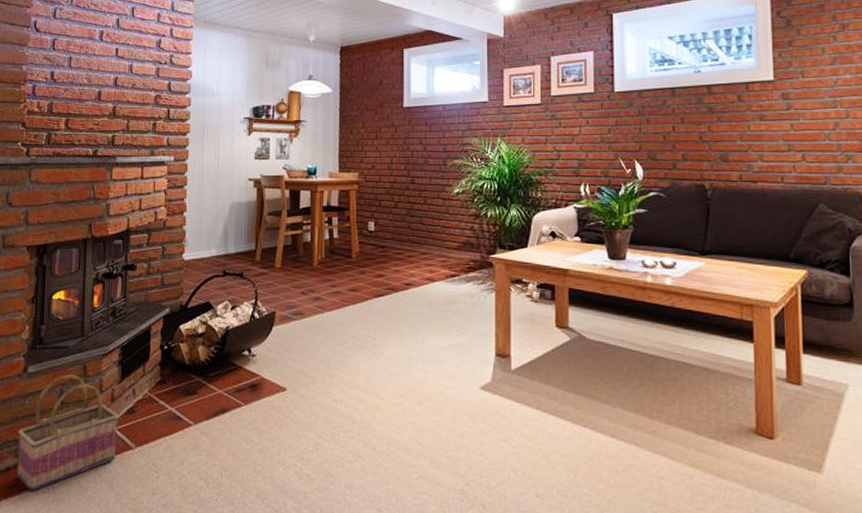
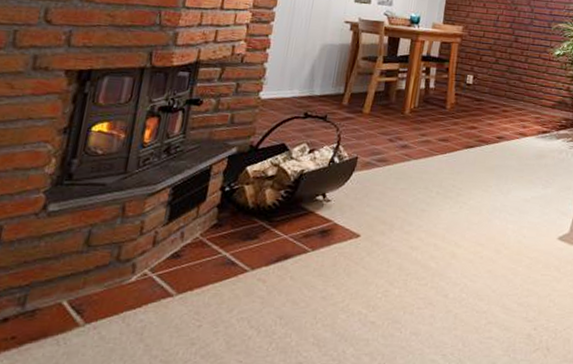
basket: present [16,374,118,491] -> none [17,214,160,344]

